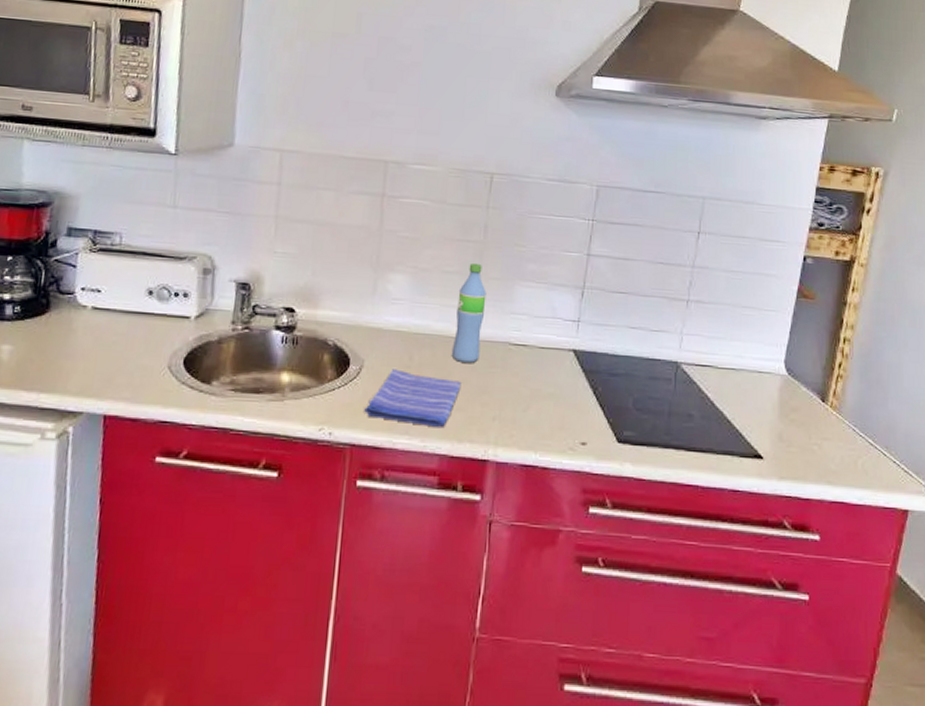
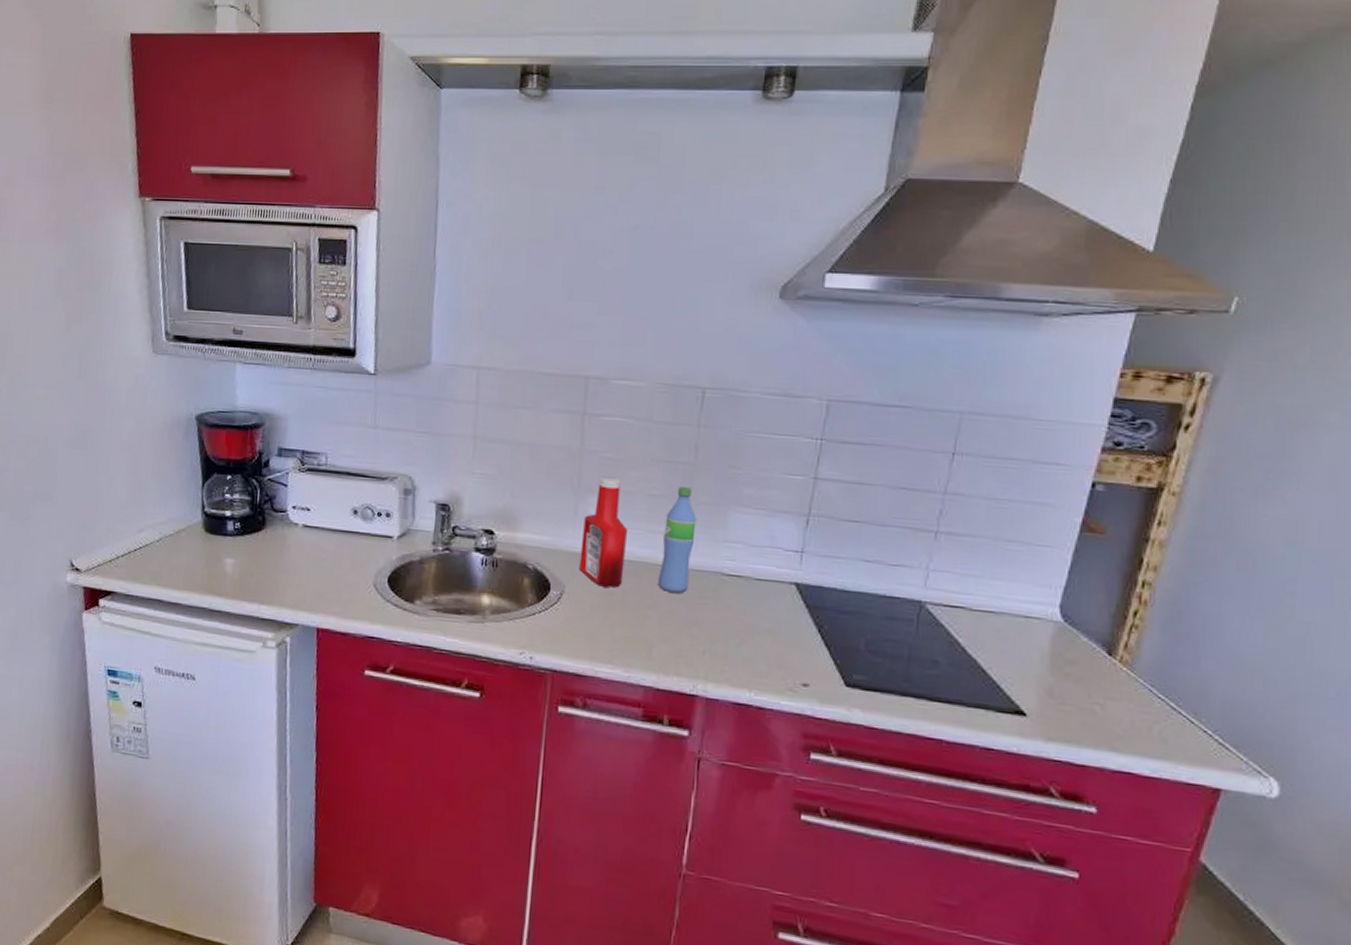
dish towel: present [364,369,461,428] -> none [565,595,668,659]
ketchup bottle: none [377,254,425,361] -> present [579,476,629,588]

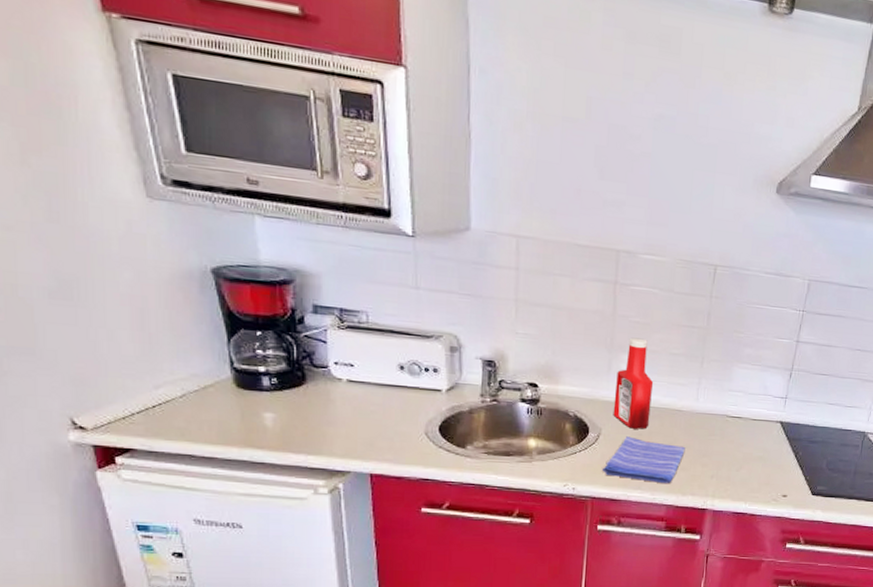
dish towel: none [565,595,668,659] -> present [602,436,685,484]
water bottle: present [657,486,697,594] -> none [677,346,708,433]

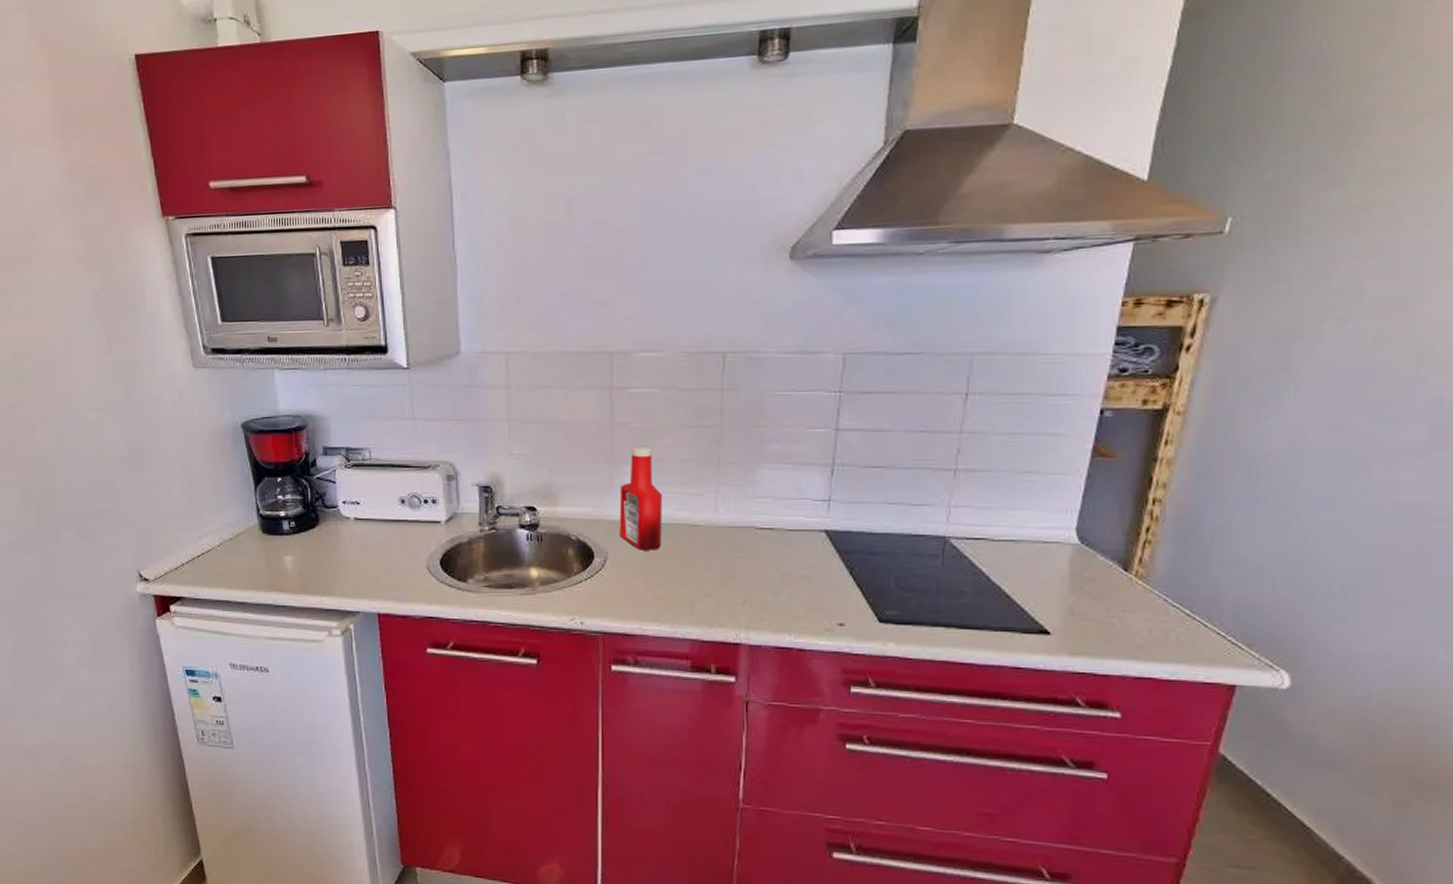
dish towel: present [602,436,685,484] -> none [612,559,707,615]

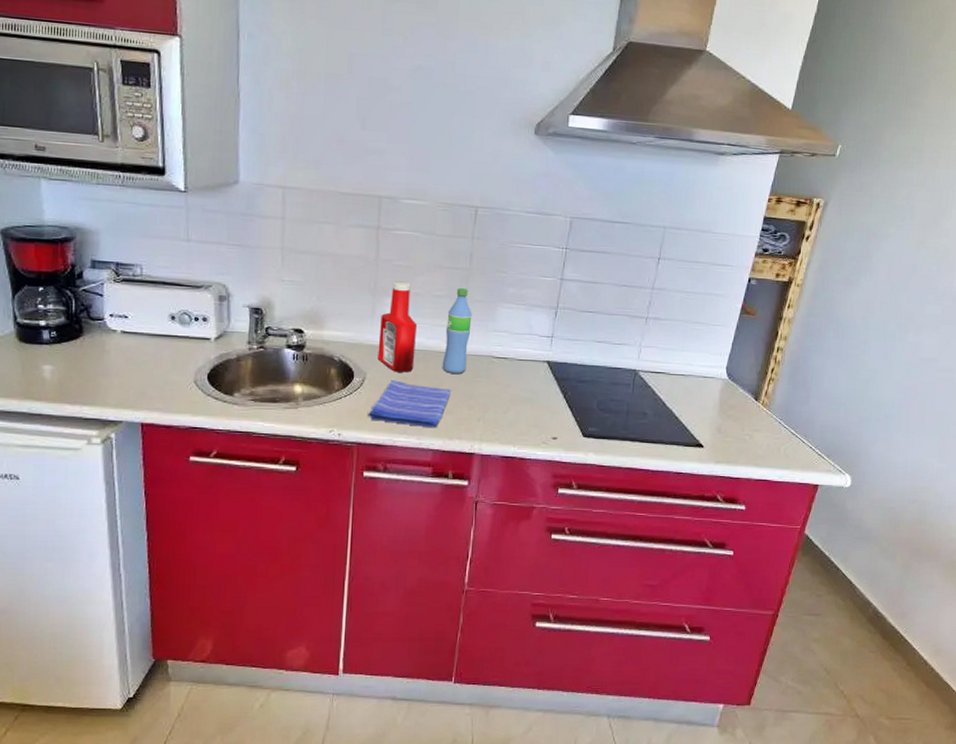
dish towel: none [612,559,707,615] -> present [368,380,451,428]
water bottle: none [695,448,727,551] -> present [442,287,472,375]

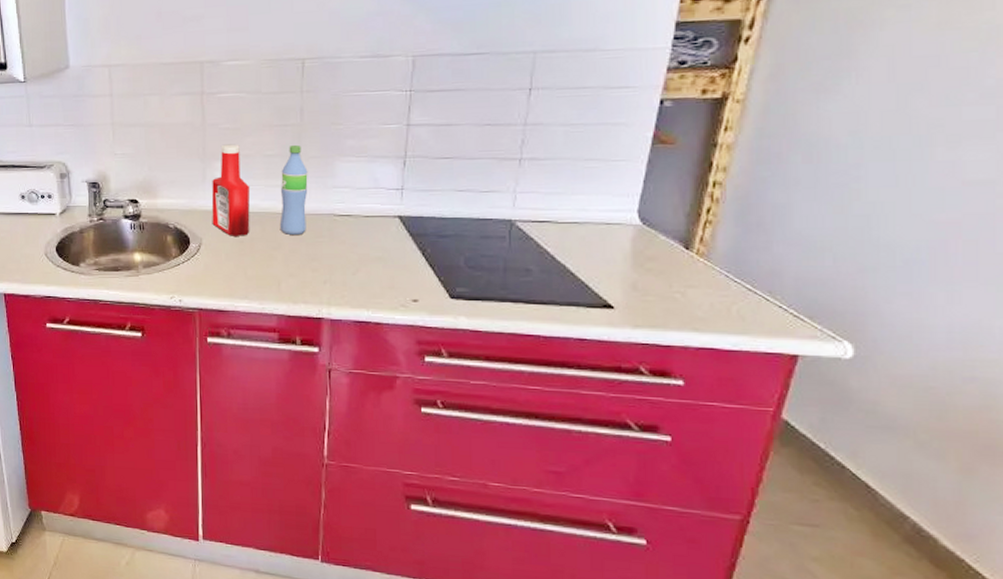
dish towel: present [368,380,451,428] -> none [207,244,292,293]

